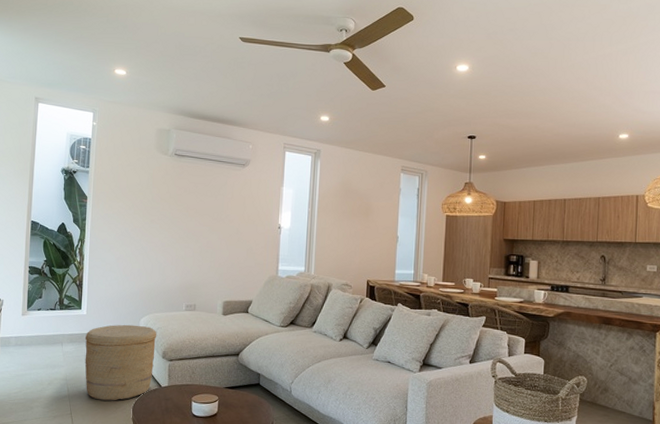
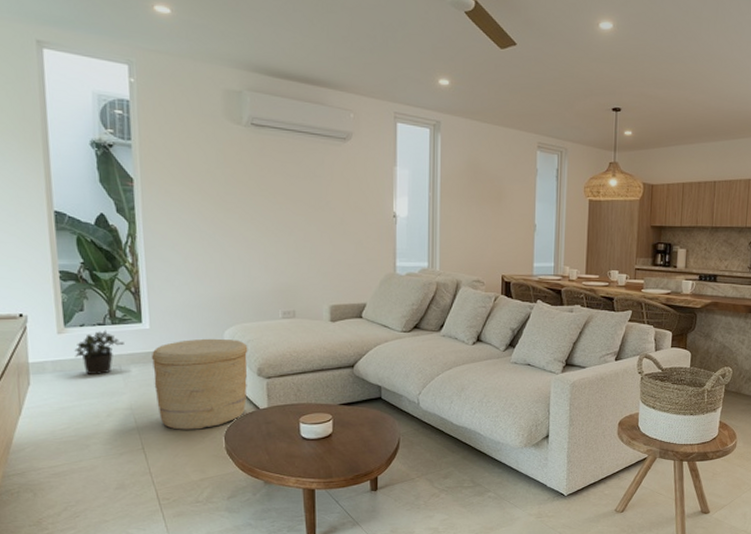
potted plant: none [31,314,67,350] -> present [74,330,124,376]

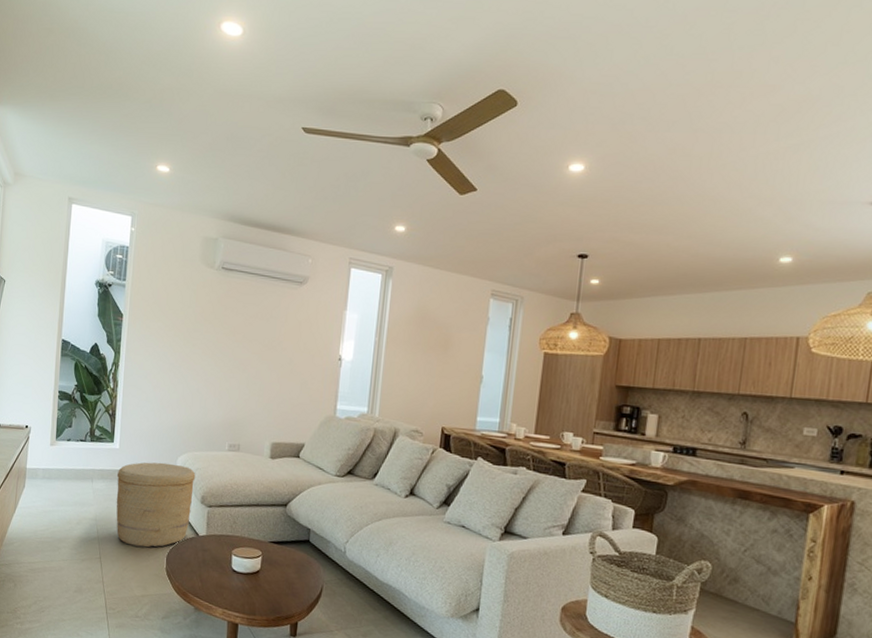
potted plant: present [74,330,124,376] -> none [60,446,98,486]

